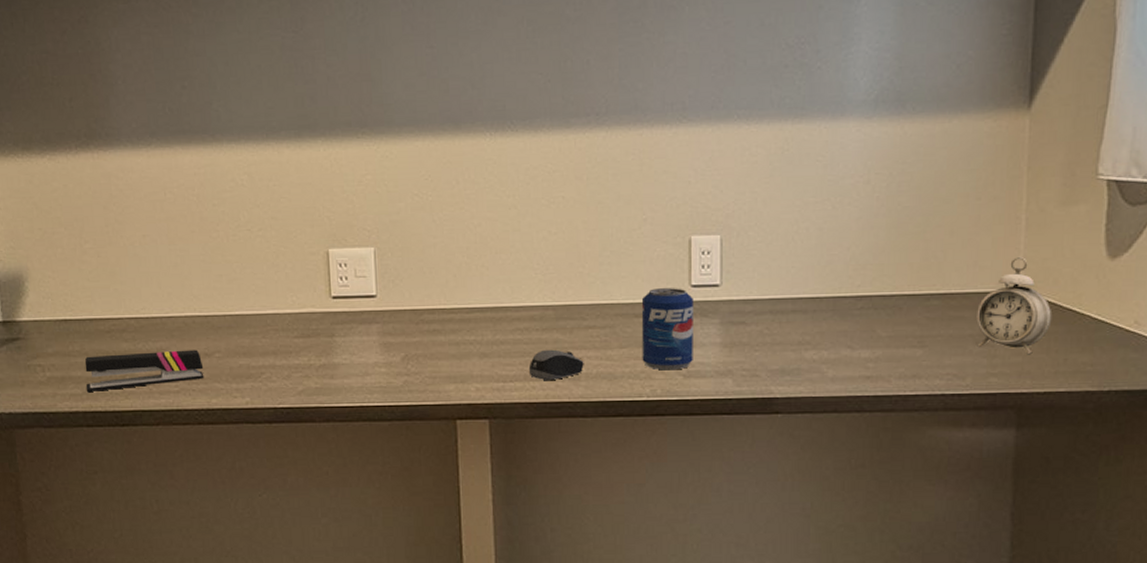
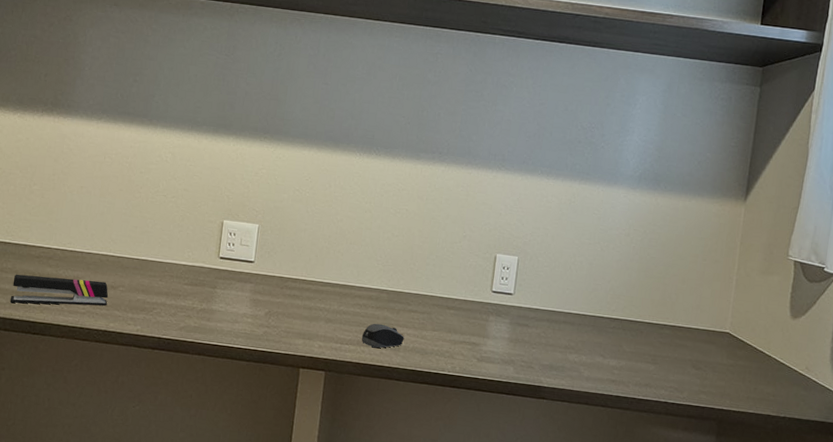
beverage can: present [641,288,694,370] -> none [448,289,493,354]
alarm clock: present [976,256,1052,355] -> none [694,306,749,381]

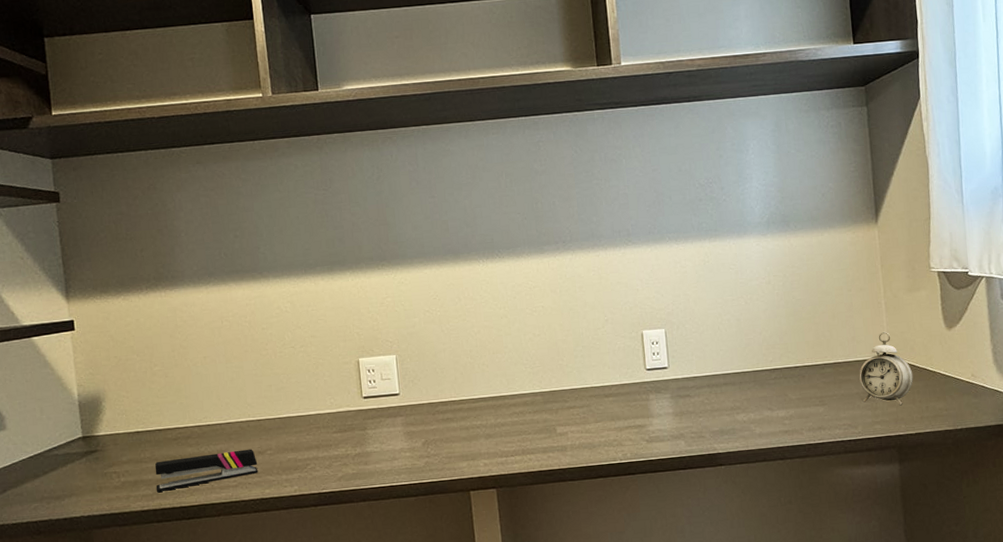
computer mouse: present [361,323,404,348] -> none [525,427,569,454]
alarm clock: none [694,306,749,381] -> present [859,331,914,406]

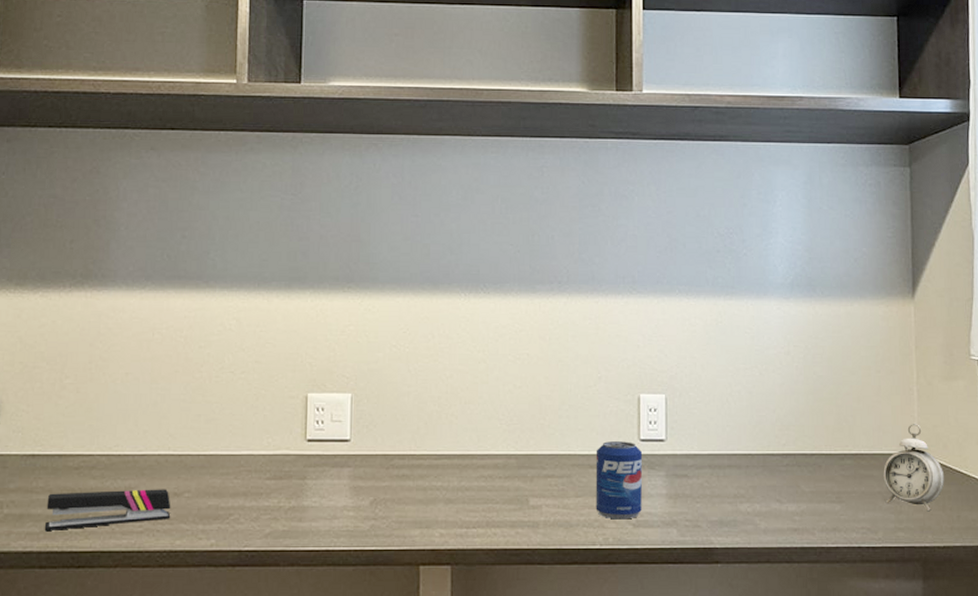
beverage can: none [609,371,653,438] -> present [596,441,643,520]

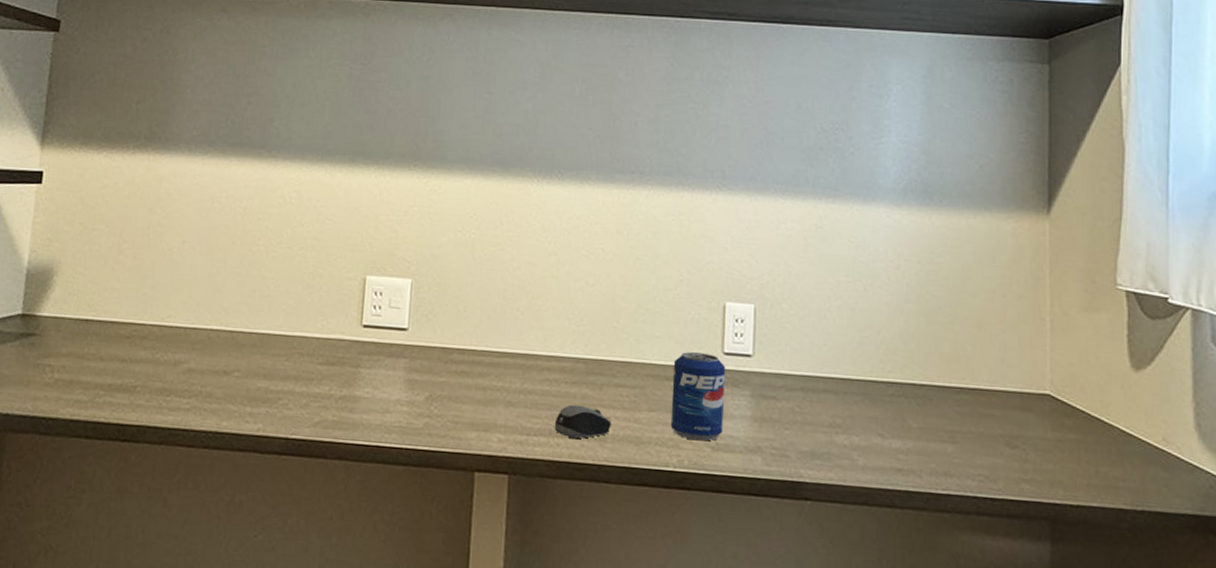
stapler: present [44,489,171,530] -> none [92,361,220,400]
computer mouse: none [491,497,543,528] -> present [554,404,612,439]
alarm clock: present [883,423,945,512] -> none [1006,358,1081,463]

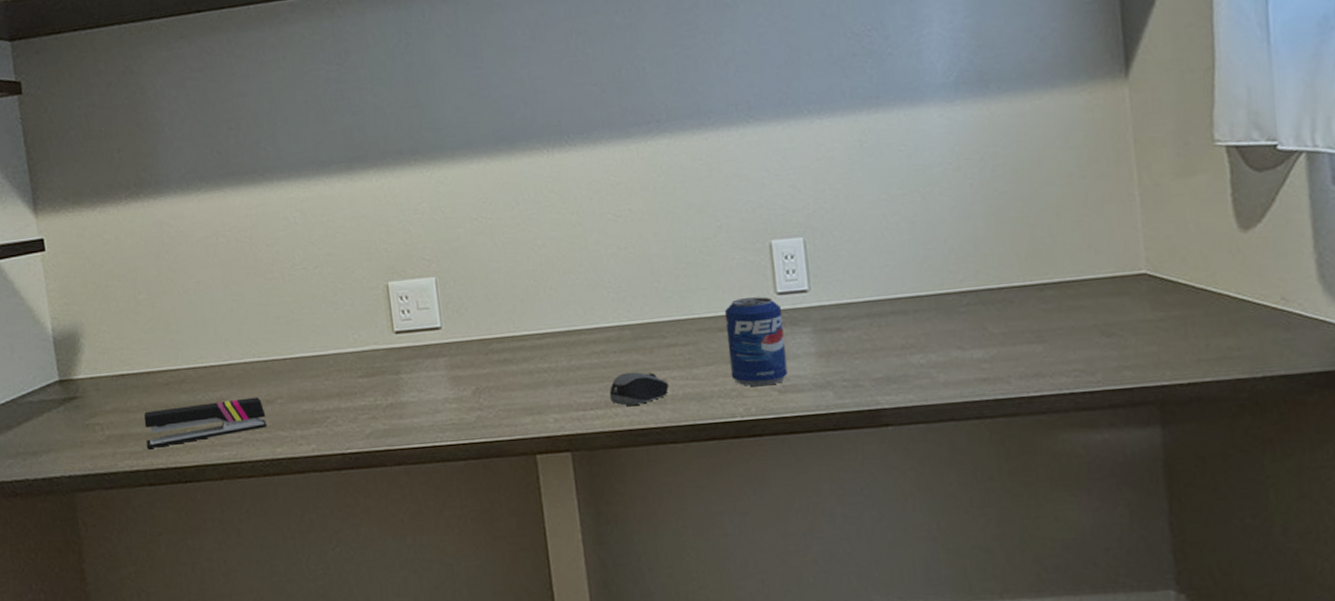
stapler: none [92,361,220,400] -> present [143,397,266,449]

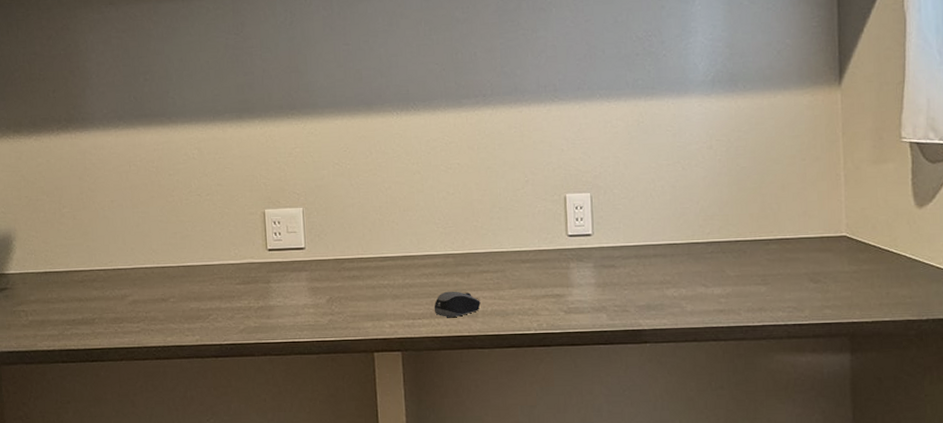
stapler: present [143,397,266,449] -> none [61,295,161,333]
beverage can: present [724,296,788,387] -> none [526,237,572,308]

